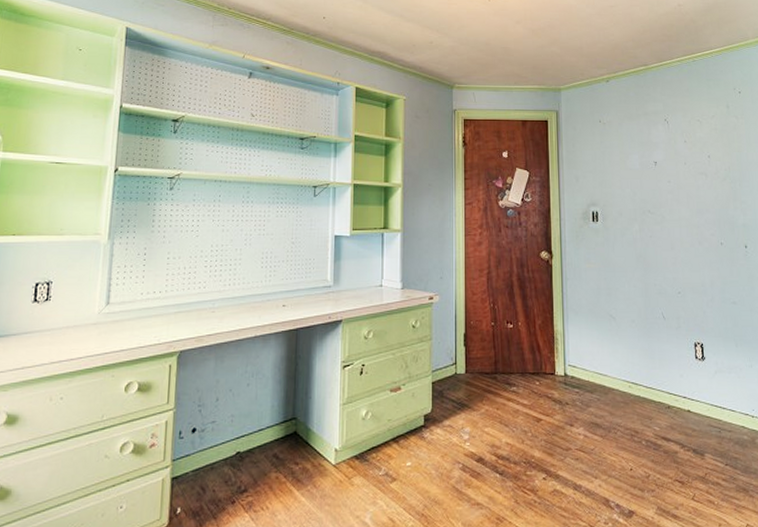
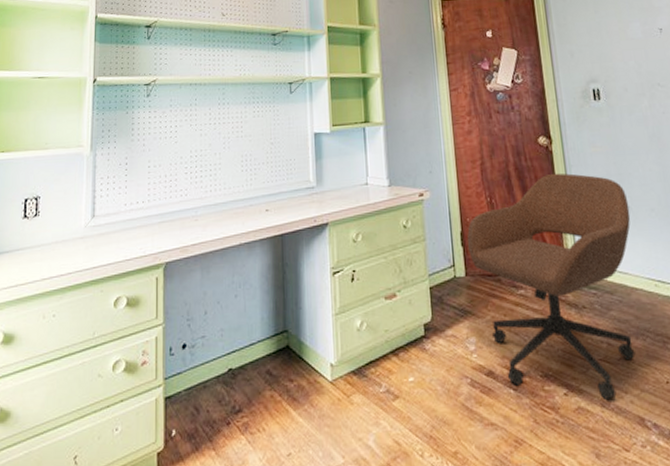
office chair: none [469,284,614,483] -> present [467,173,635,399]

